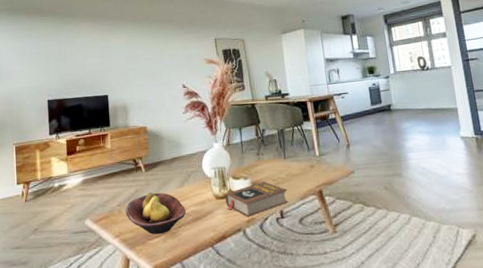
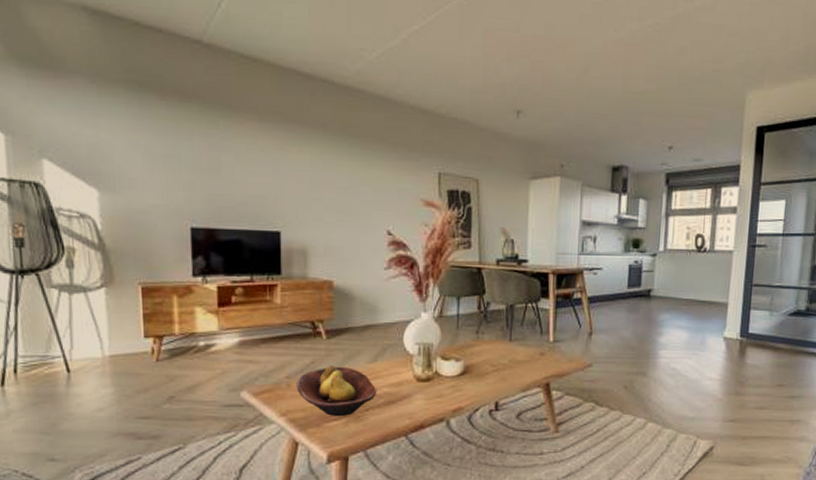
book: present [225,181,289,217] -> none [428,366,508,405]

